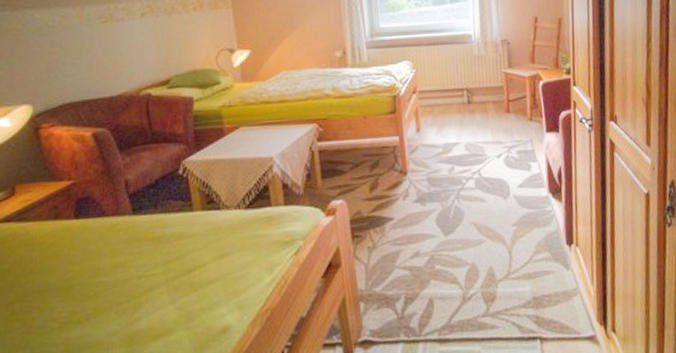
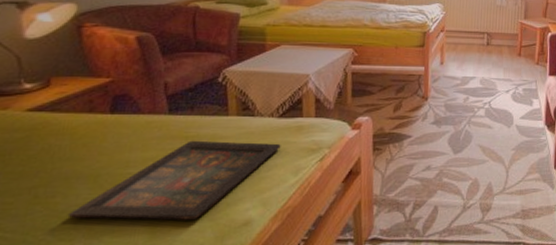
icon panel: none [45,237,251,334] -> present [67,140,281,220]

